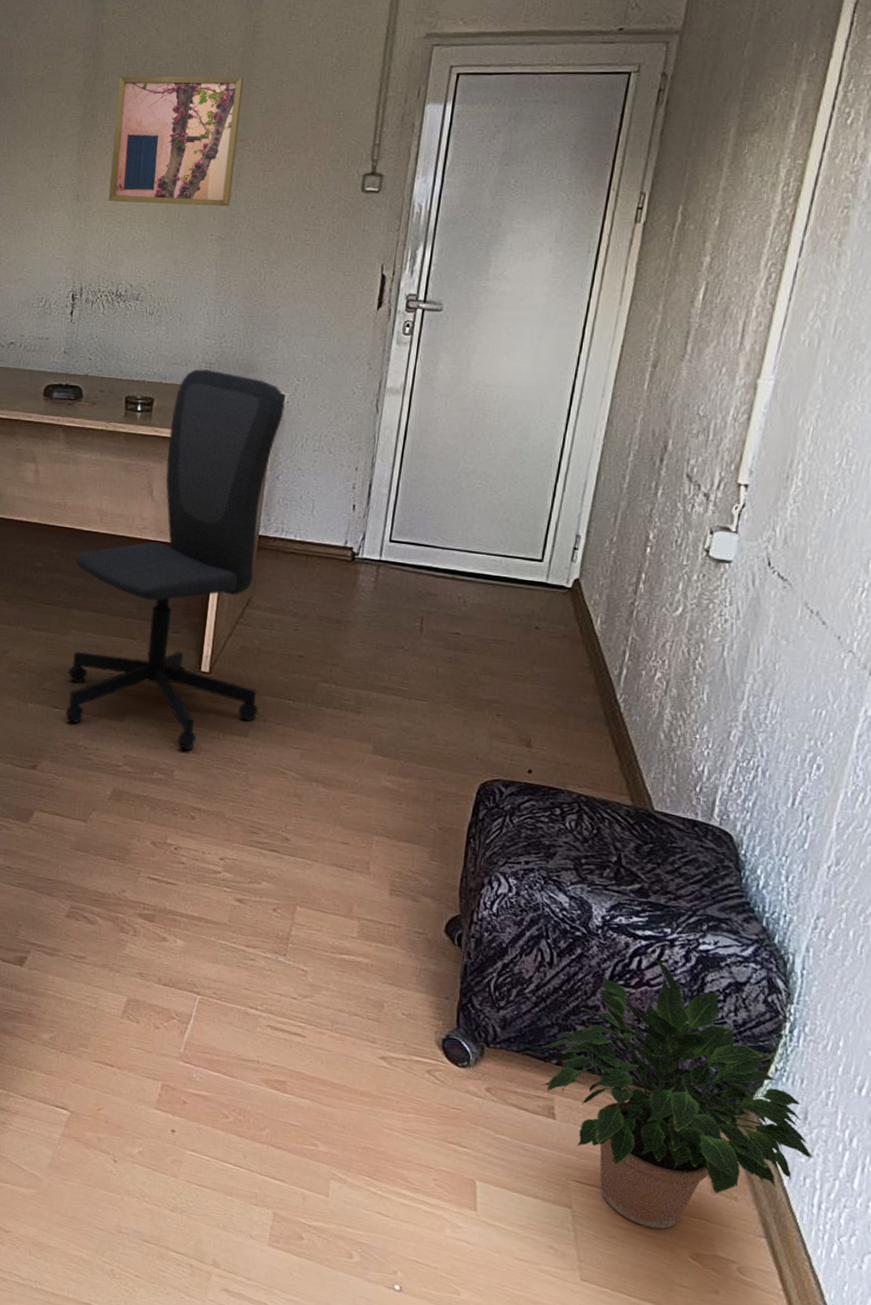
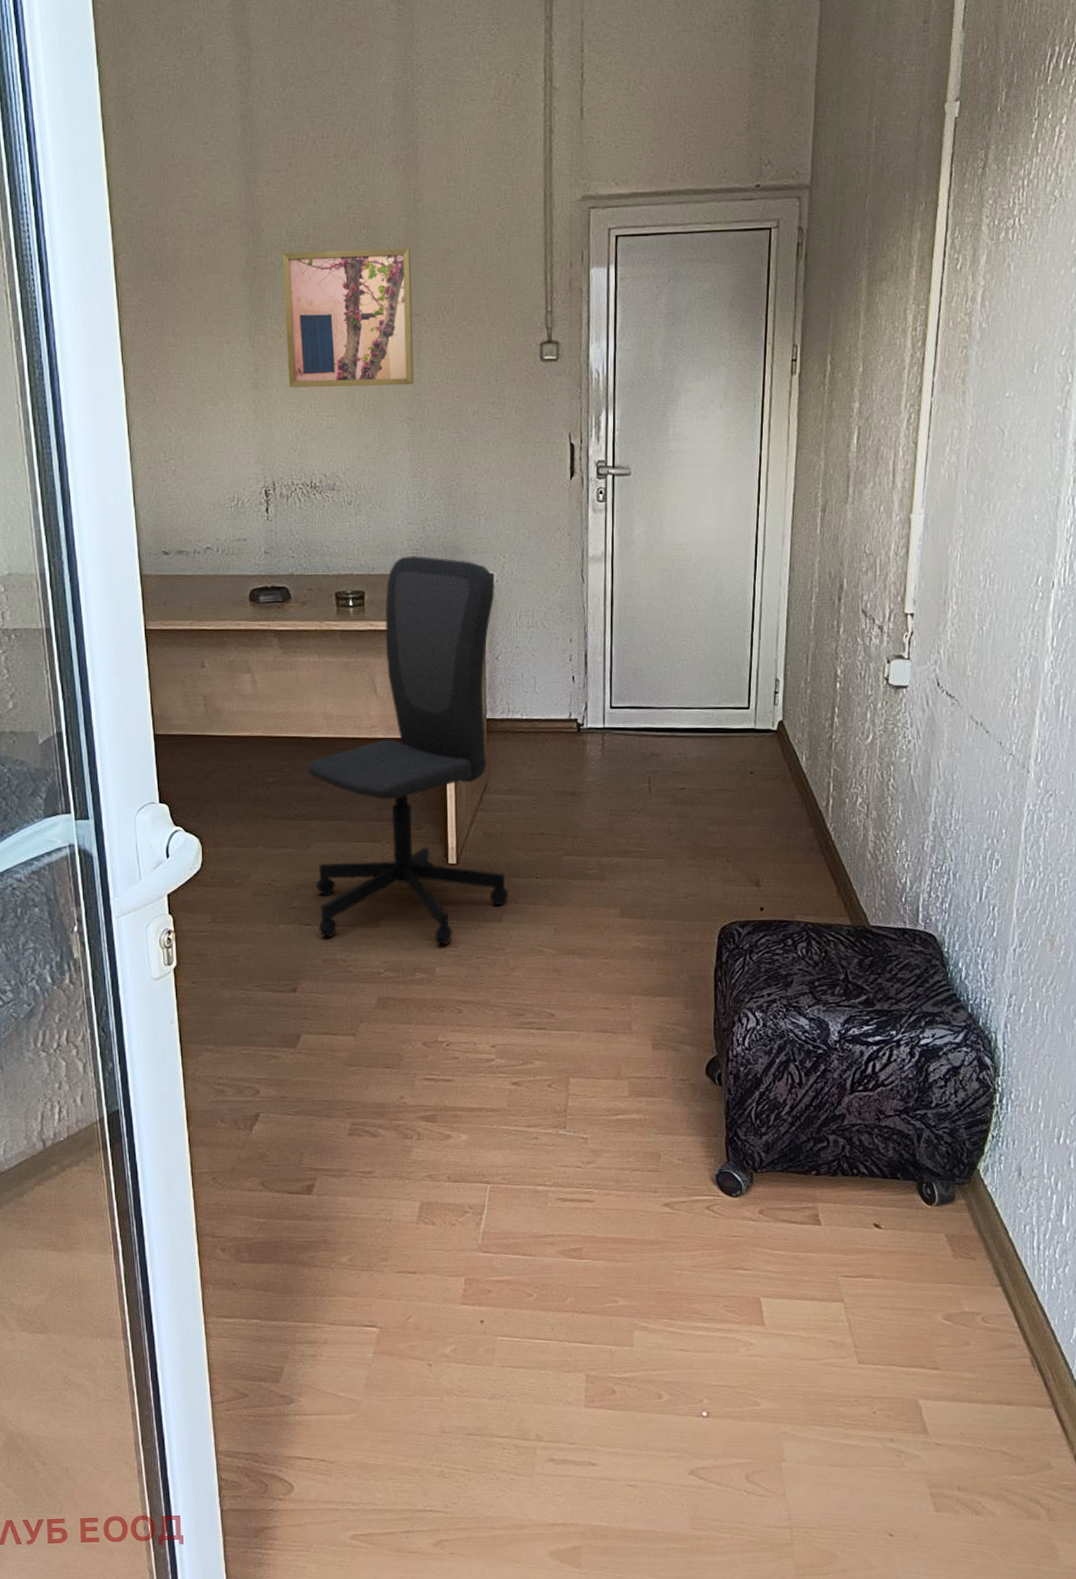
potted plant: present [537,953,813,1230] -> none [798,1057,1029,1302]

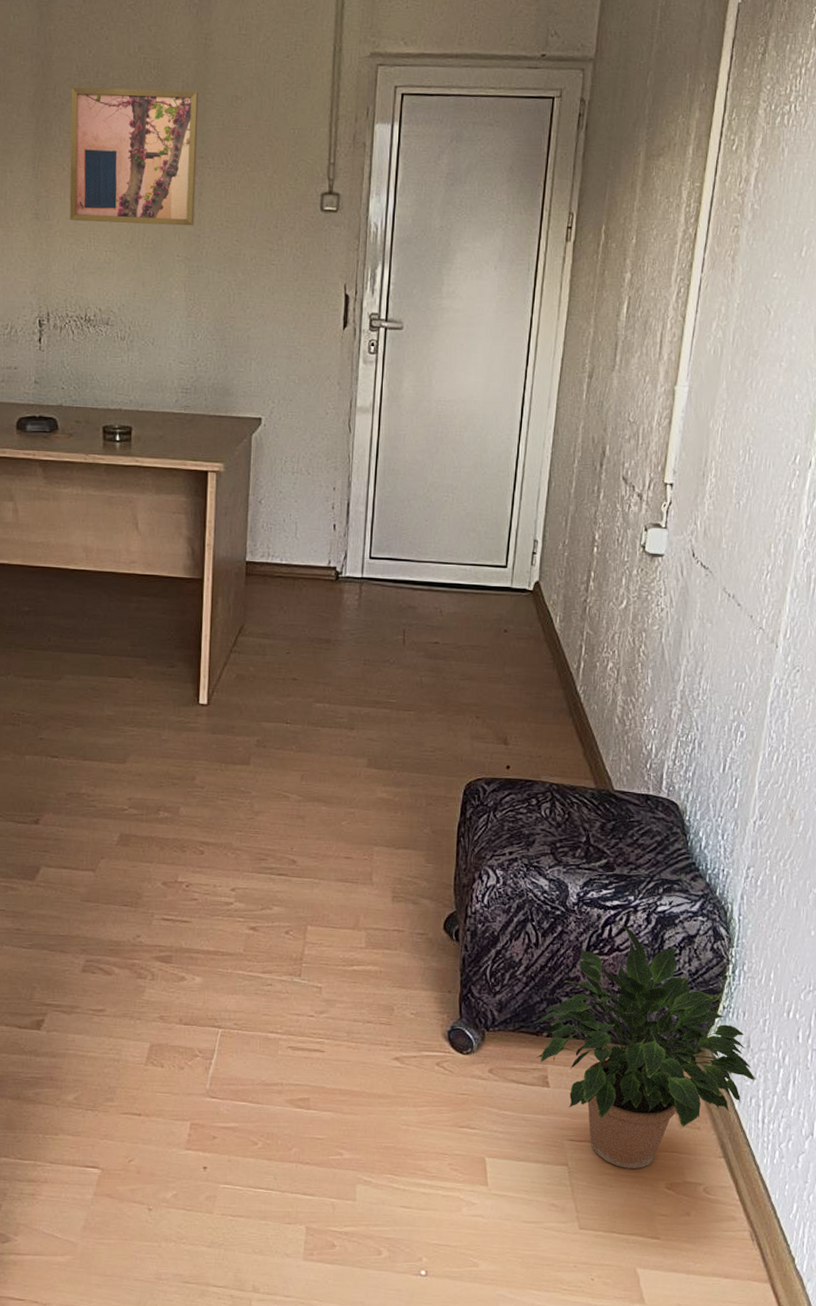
office chair: present [307,555,508,946] -> none [64,394,262,786]
potted plant: none [798,1057,1029,1302] -> present [530,921,756,1169]

